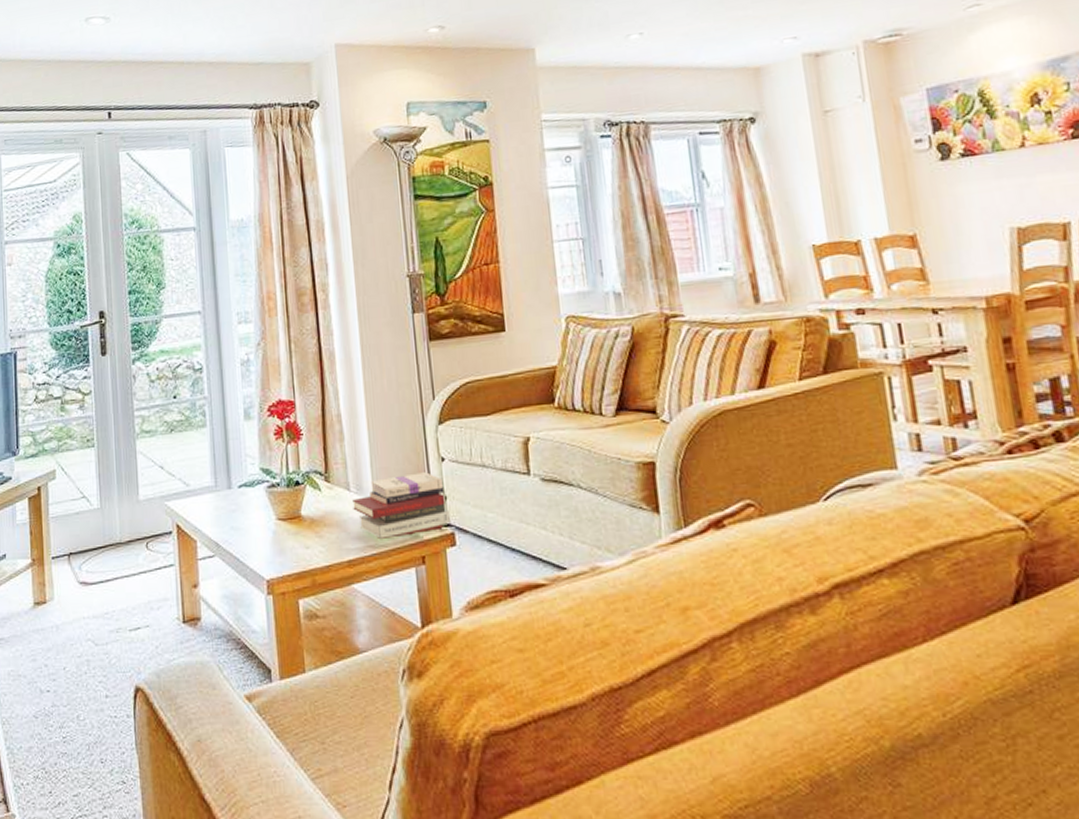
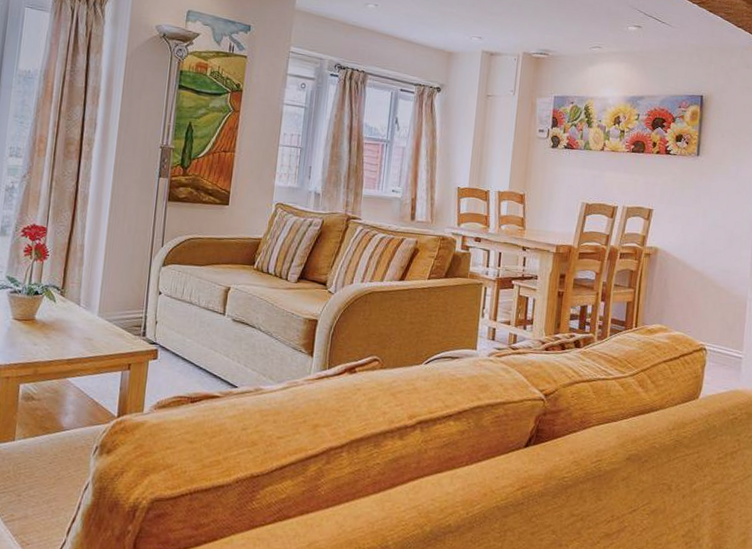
books: present [352,472,450,539] -> none [80,300,157,347]

